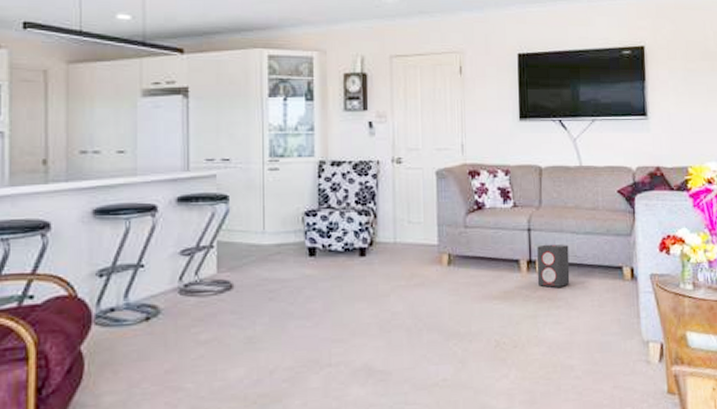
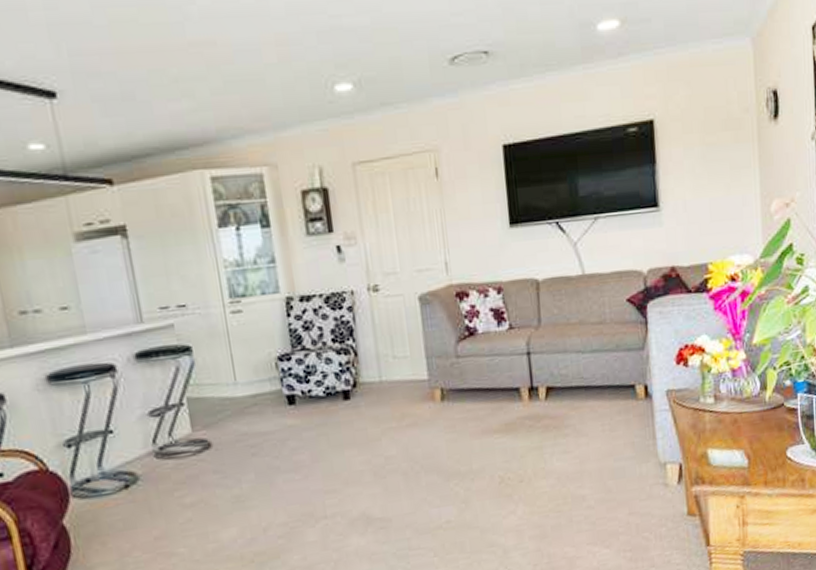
speaker: present [537,244,570,287] -> none [539,366,577,415]

